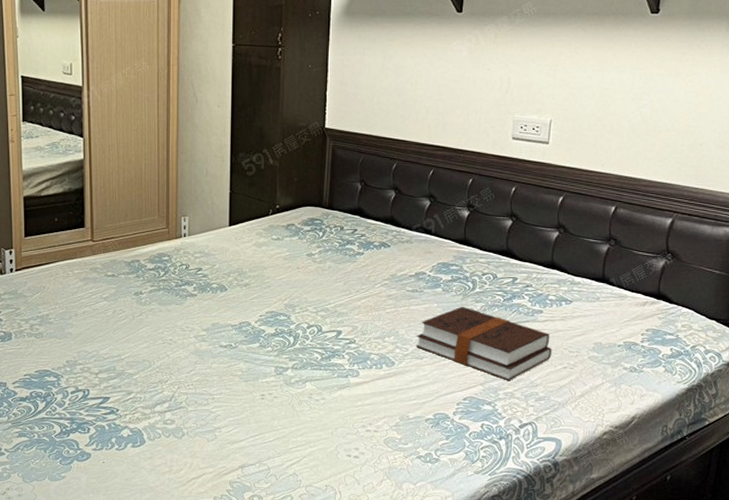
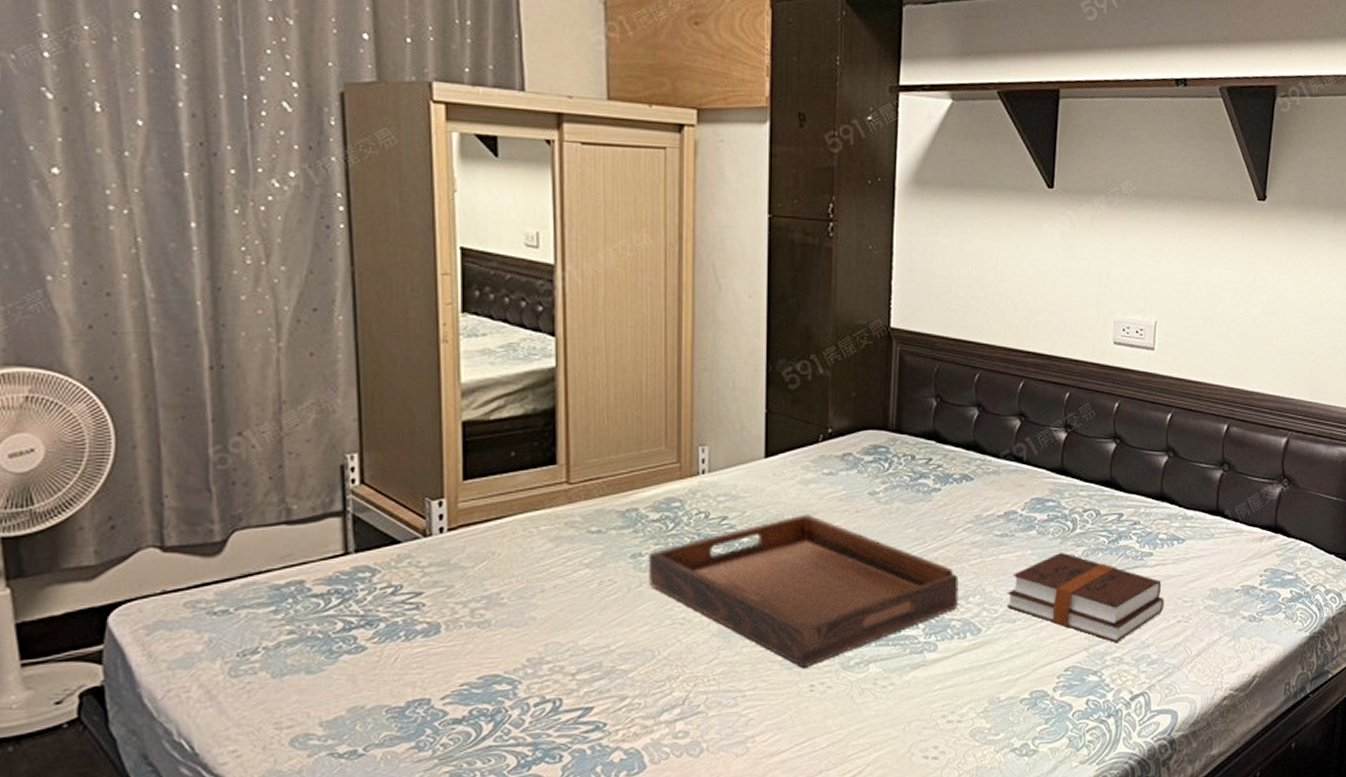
serving tray: none [147,269,377,382] -> present [649,514,959,668]

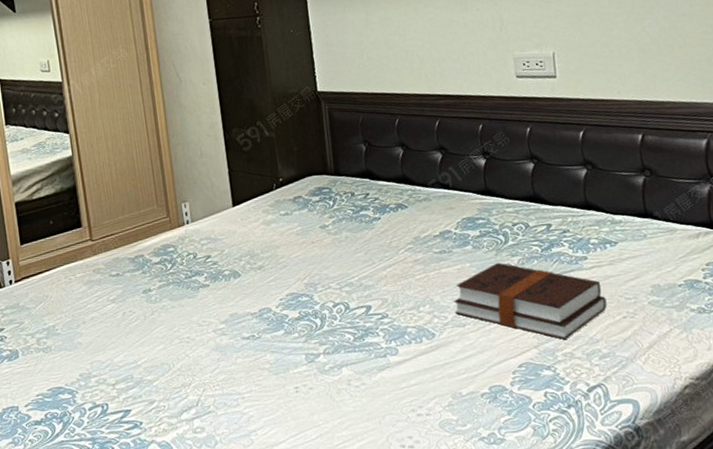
serving tray: present [649,514,959,668] -> none [156,248,411,373]

